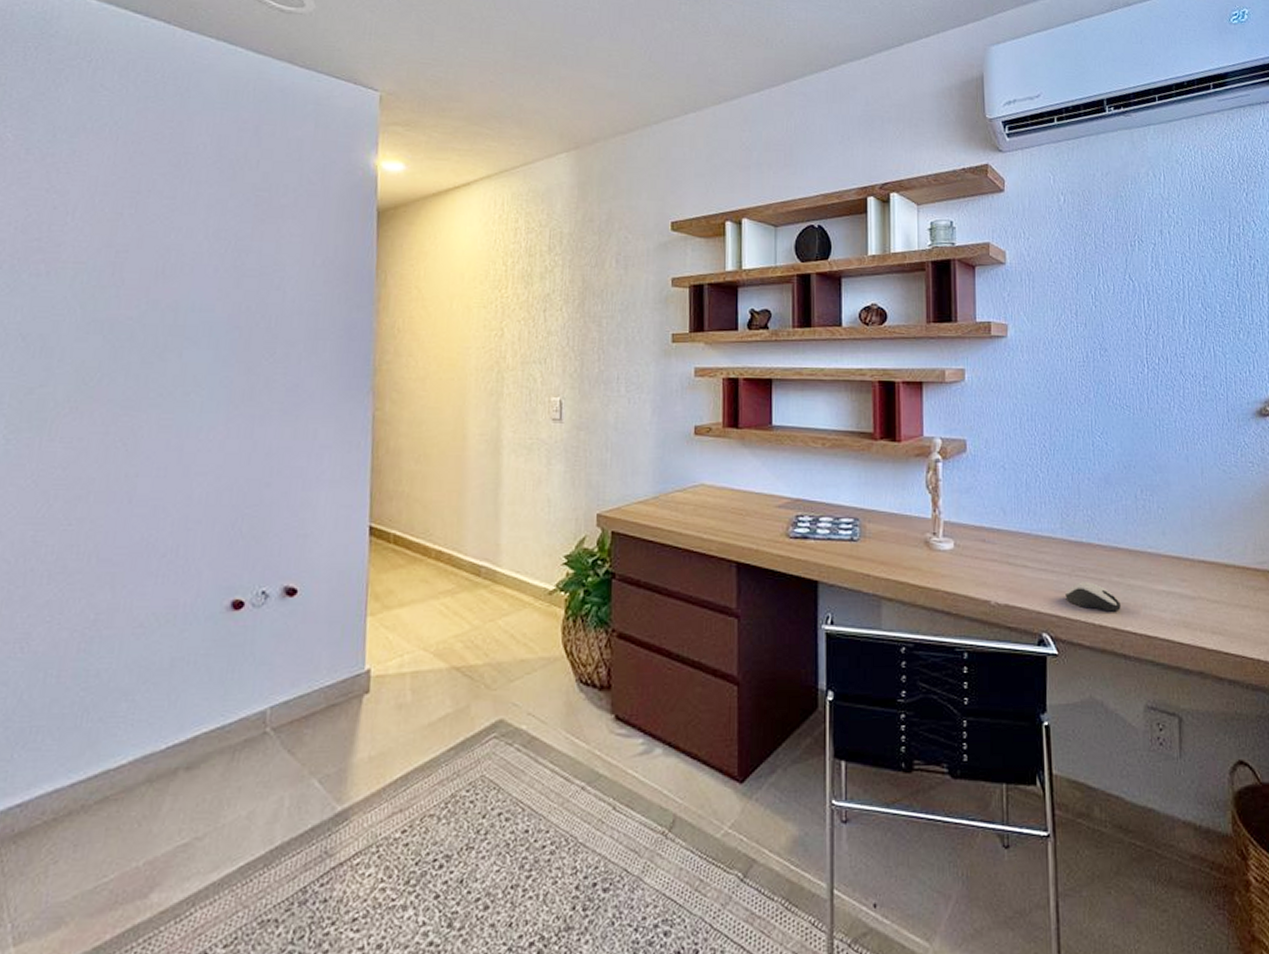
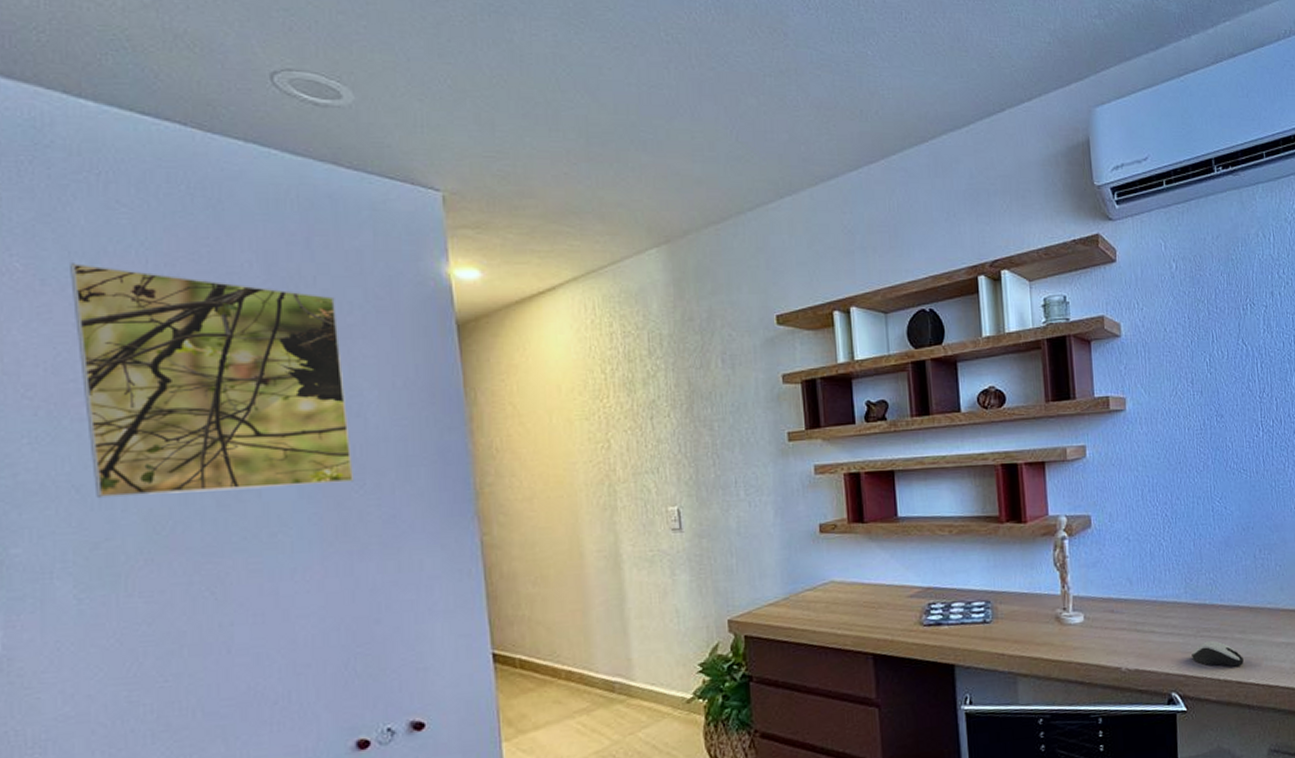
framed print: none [38,136,273,350] -> present [70,263,355,499]

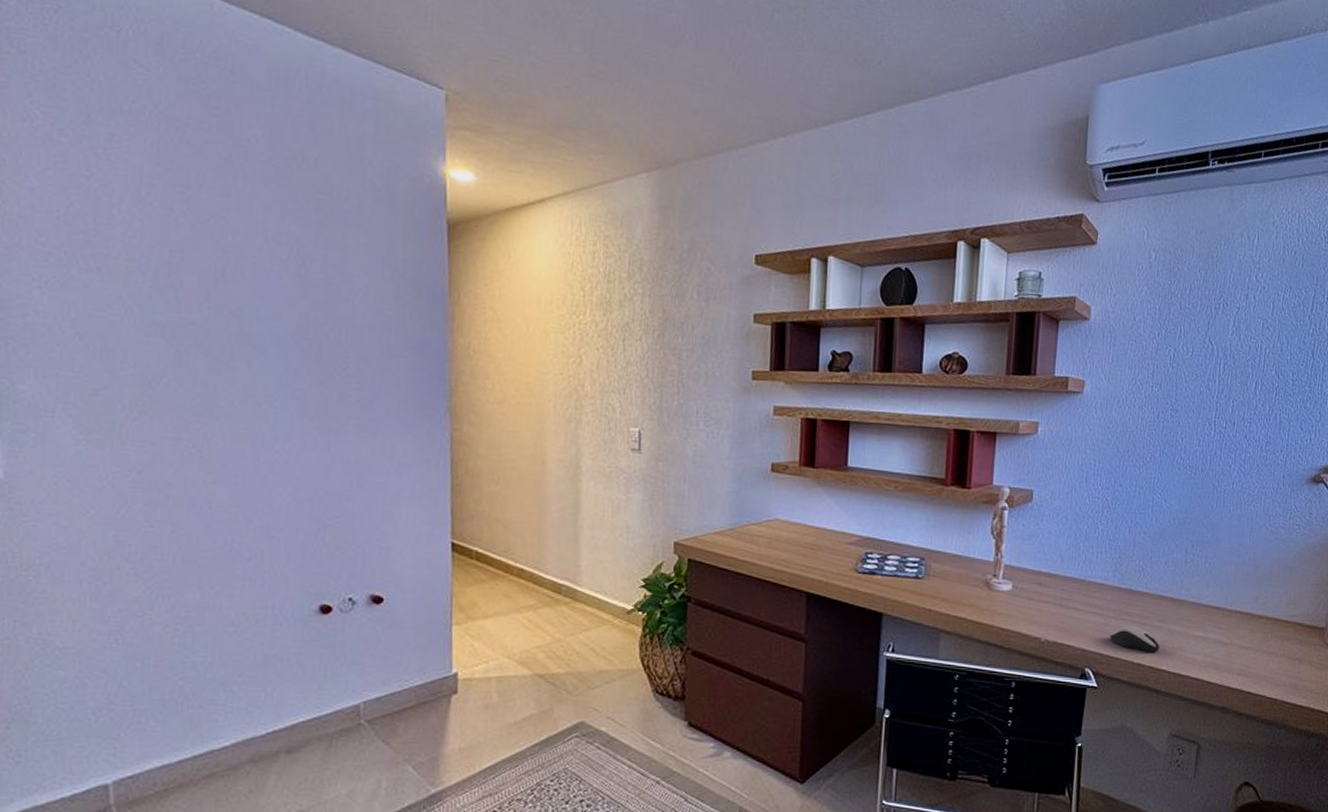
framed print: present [70,263,355,499] -> none [86,117,339,364]

